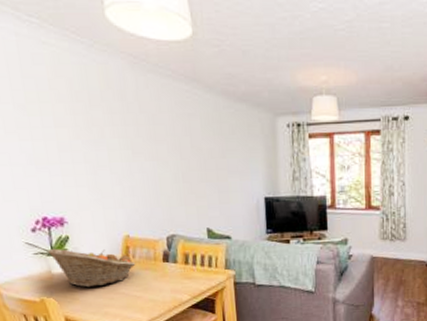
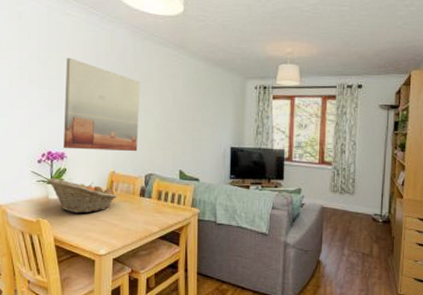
wall art: none [50,99,154,213] -> present [64,57,140,152]

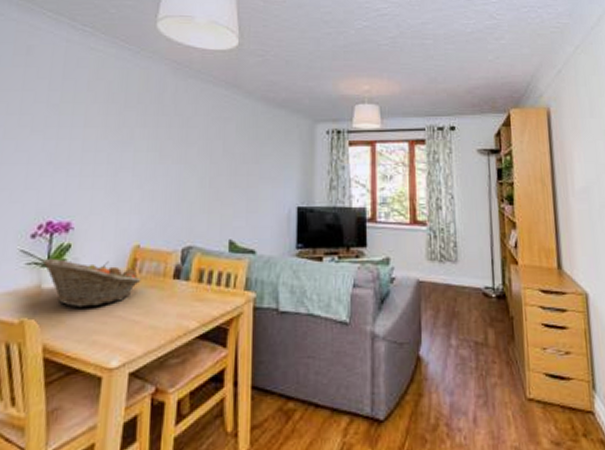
wall art: present [64,57,140,152] -> none [70,99,181,218]

